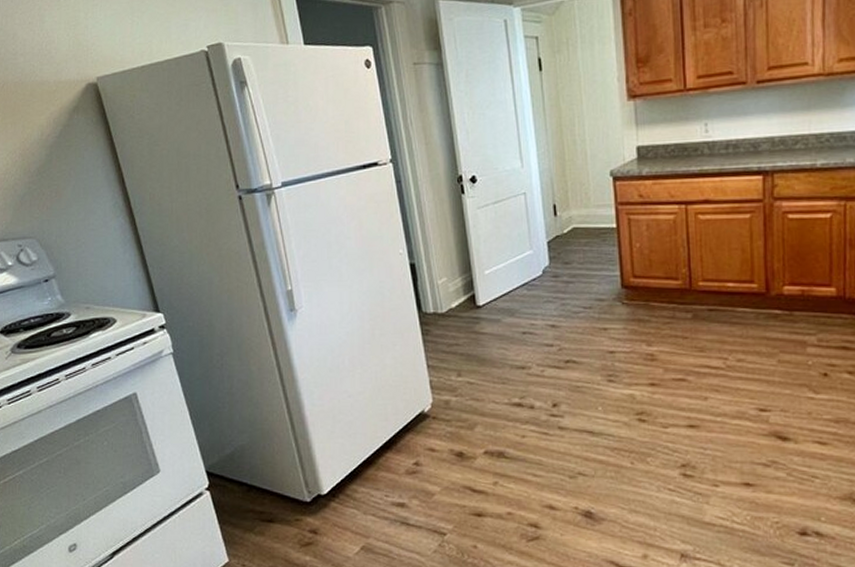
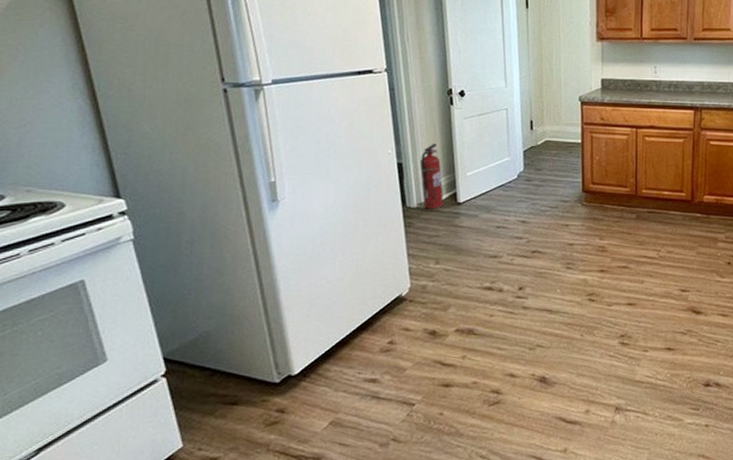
fire extinguisher: none [433,240,461,314] -> present [419,144,443,209]

